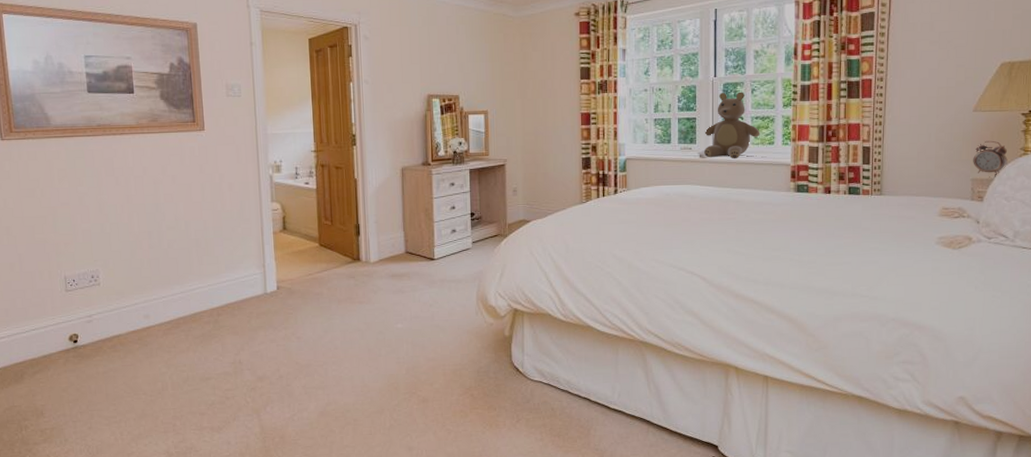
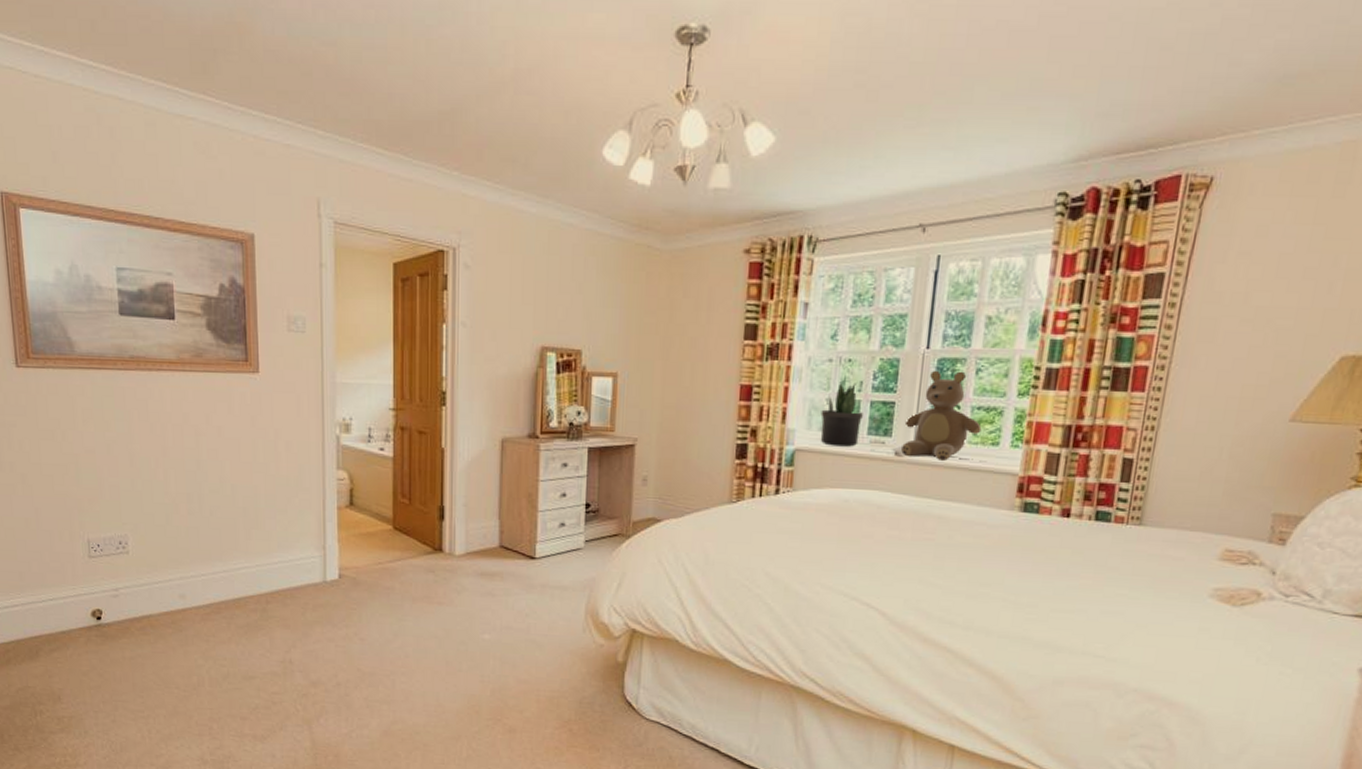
planter: none [642,105,673,154] -> present [820,382,863,447]
alarm clock: present [973,140,1008,175] -> none [1278,463,1333,511]

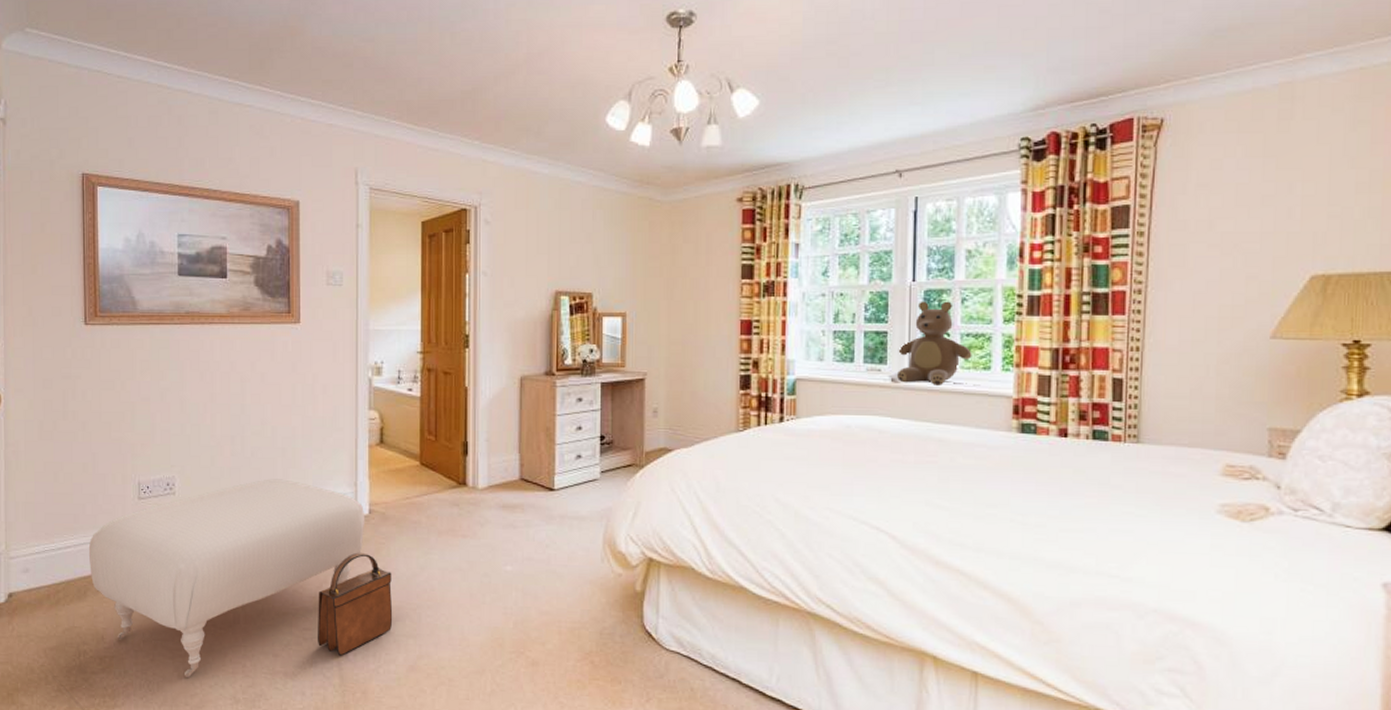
ottoman: none [37,539,335,738] -> present [88,479,365,677]
handbag: none [286,617,366,721] -> present [318,552,393,657]
planter: present [820,382,863,447] -> none [818,315,858,375]

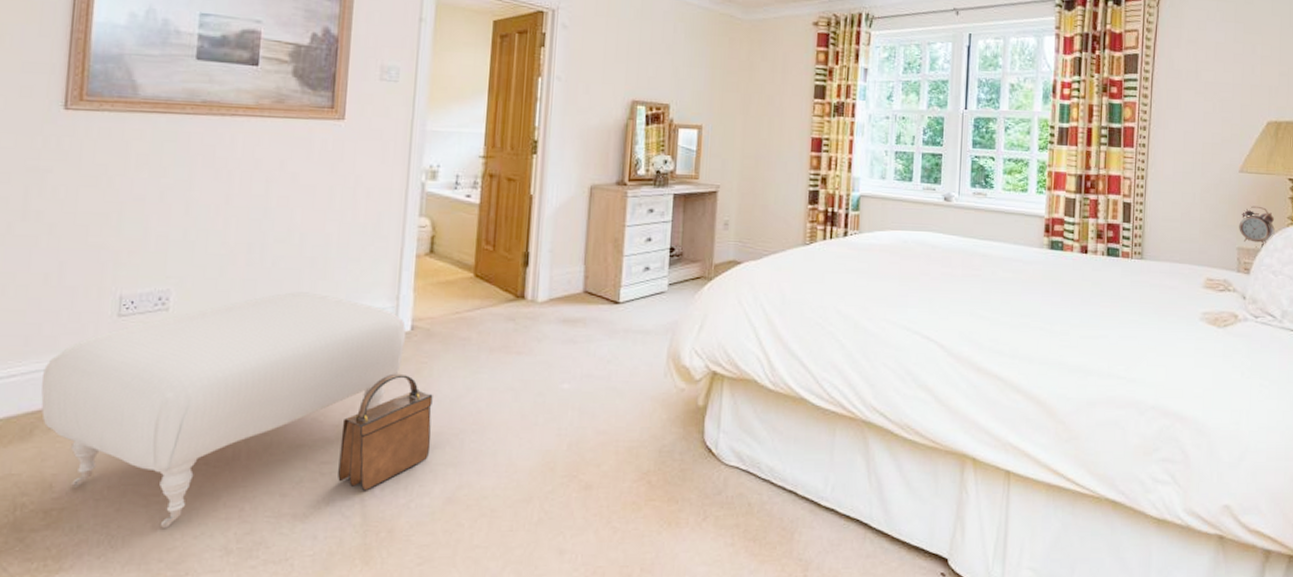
teddy bear: present [896,301,972,387] -> none [948,127,1013,206]
alarm clock: none [1270,378,1322,425] -> present [1239,205,1275,245]

